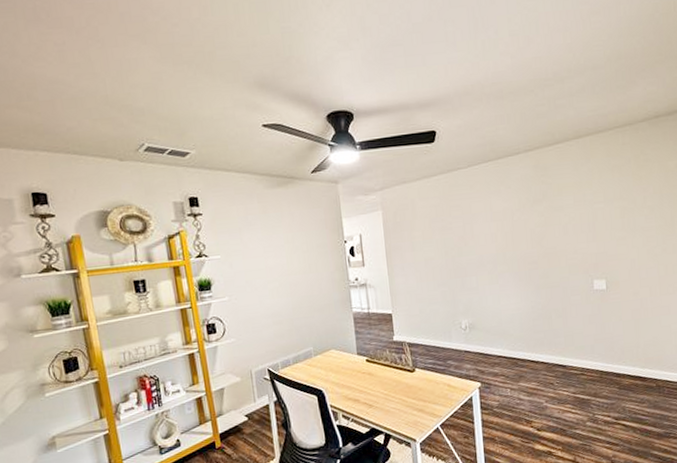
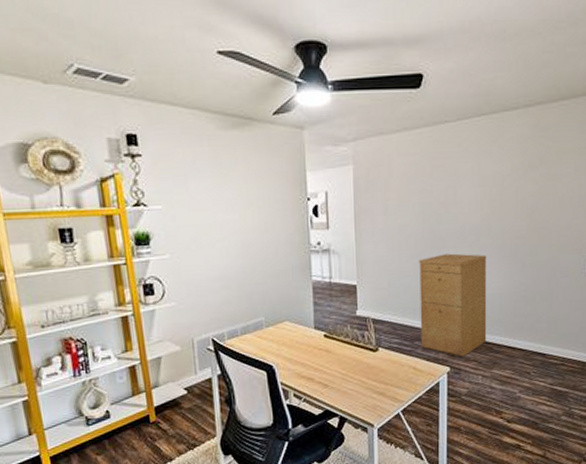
filing cabinet: none [444,280,512,373] -> present [418,253,487,358]

